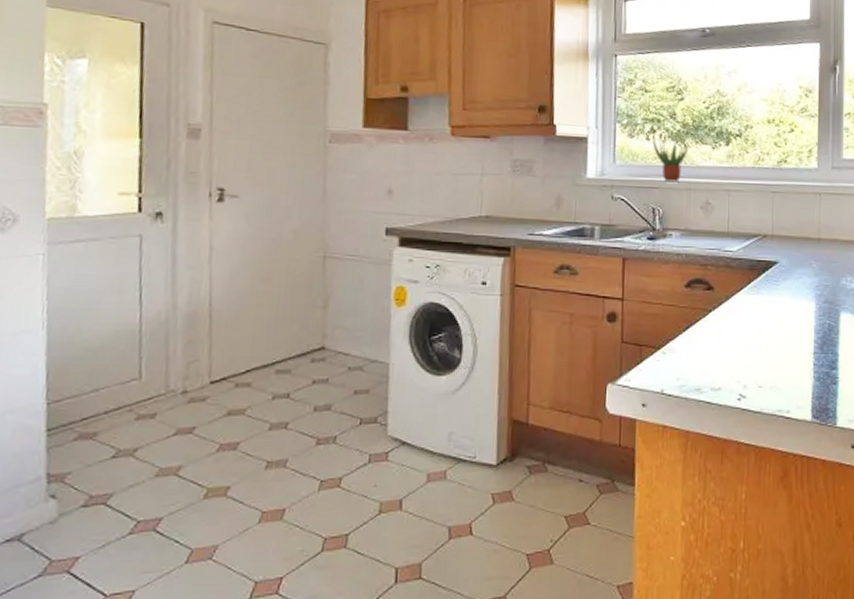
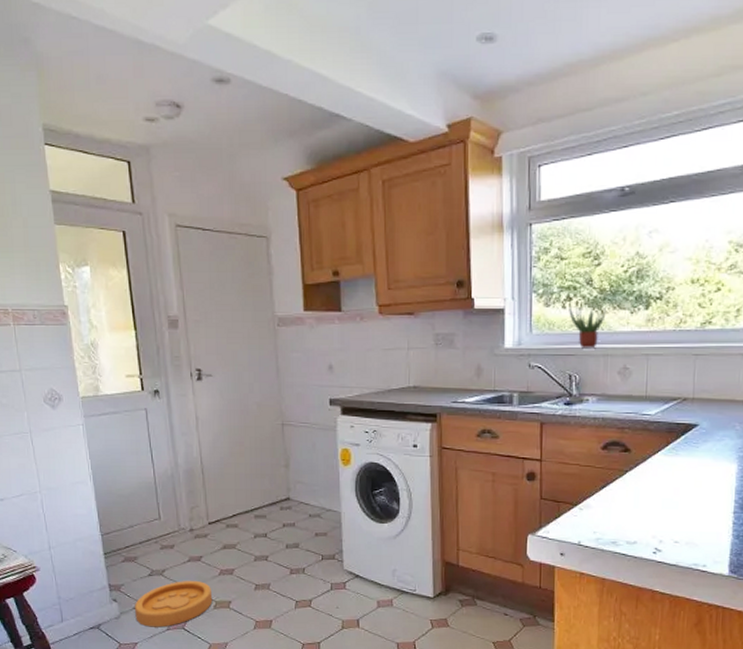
pet bowl: none [82,462,204,532] -> present [134,581,213,628]

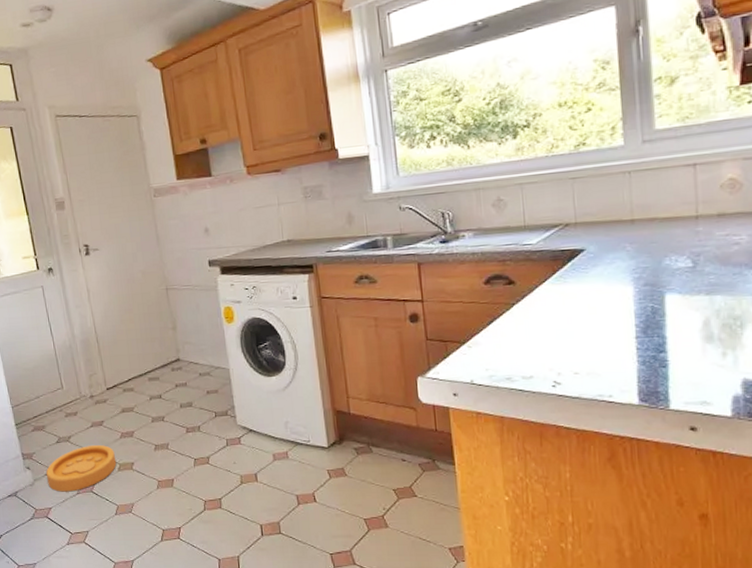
potted plant: present [569,300,606,349] -> none [433,139,473,186]

